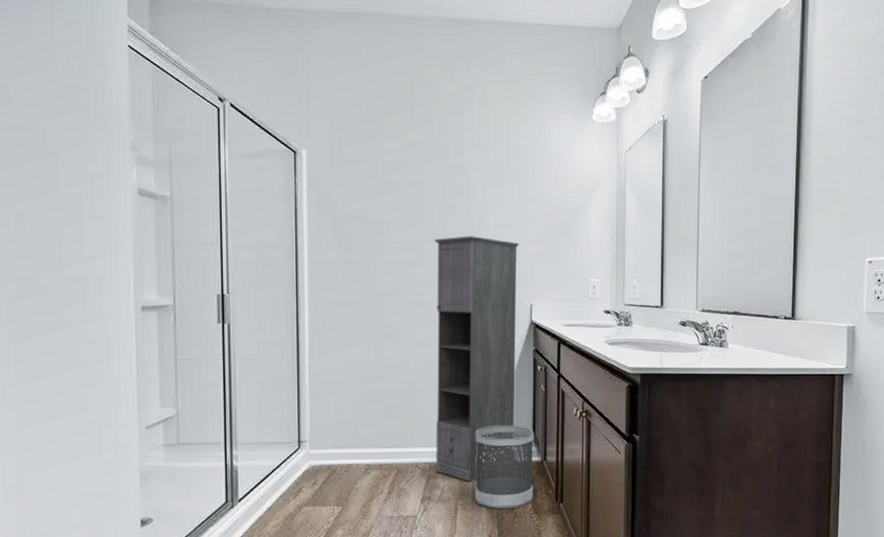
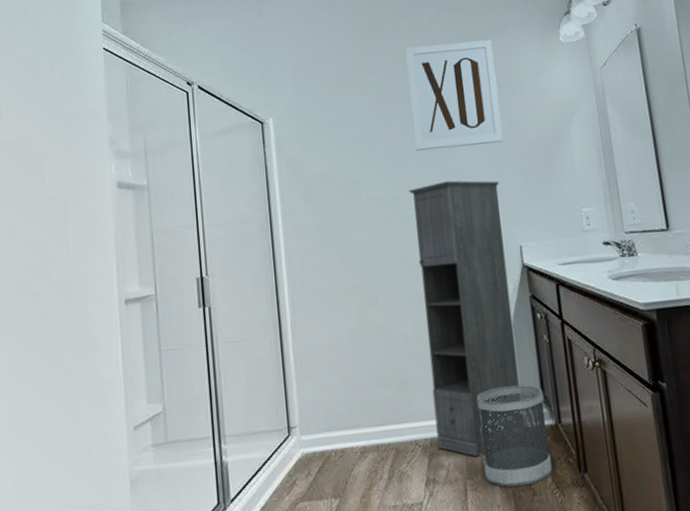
wall art: none [444,101,529,207] -> present [405,39,503,151]

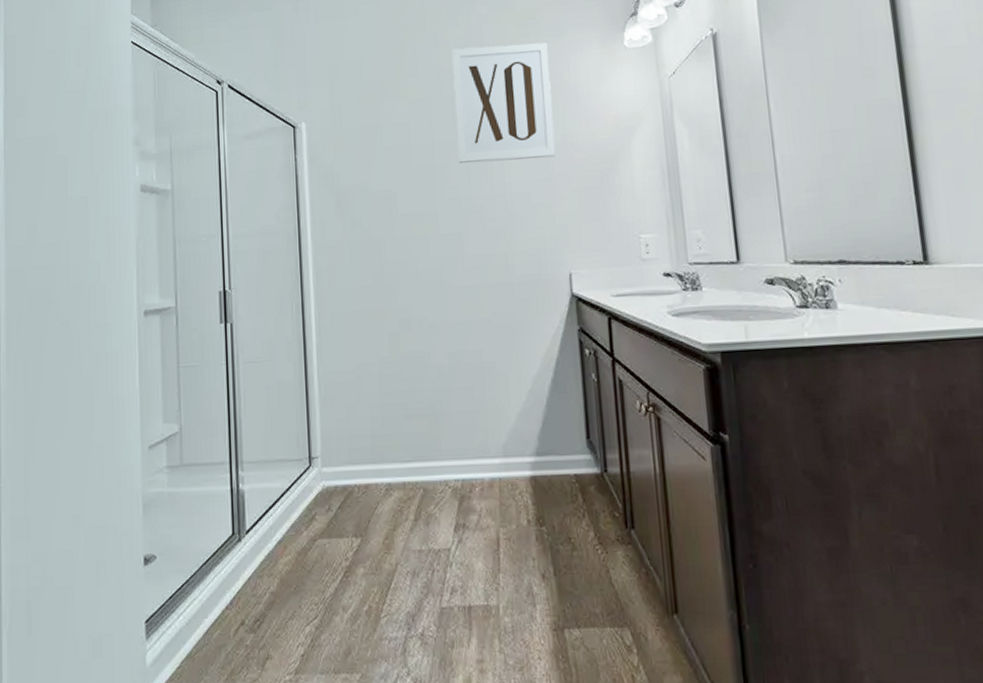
storage cabinet: present [409,180,523,457] -> none [449,197,565,503]
wastebasket: present [477,385,552,488] -> none [514,427,595,540]

